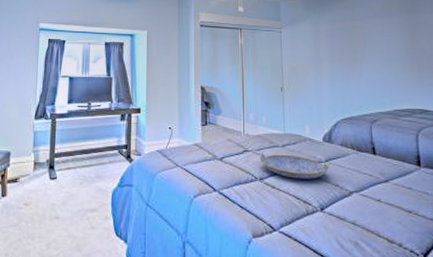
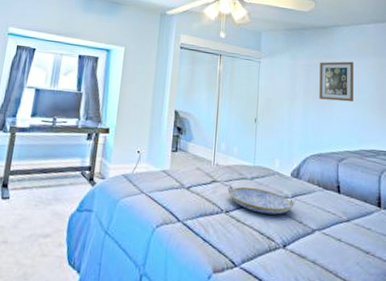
wall art: none [343,22,382,63] -> present [319,61,354,102]

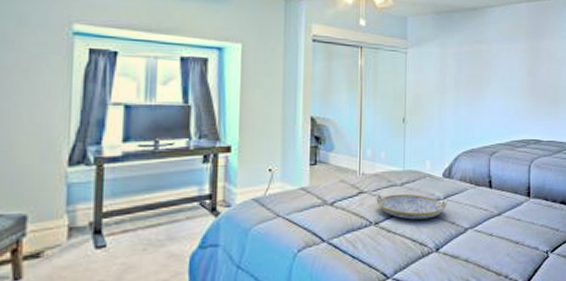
wall art: present [319,61,354,102] -> none [470,46,506,91]

